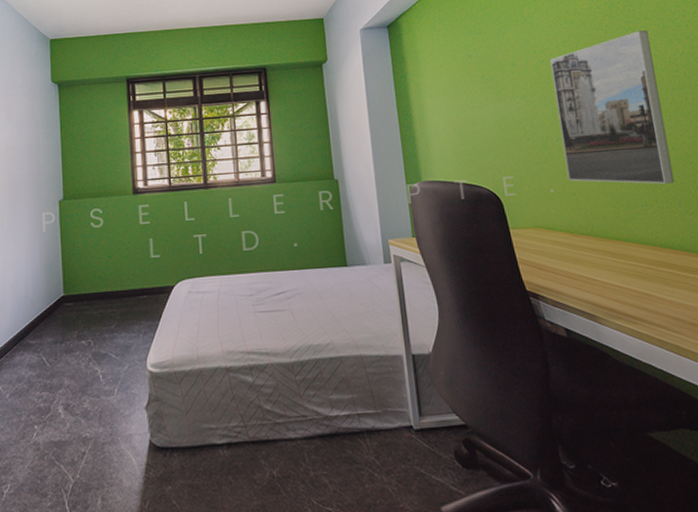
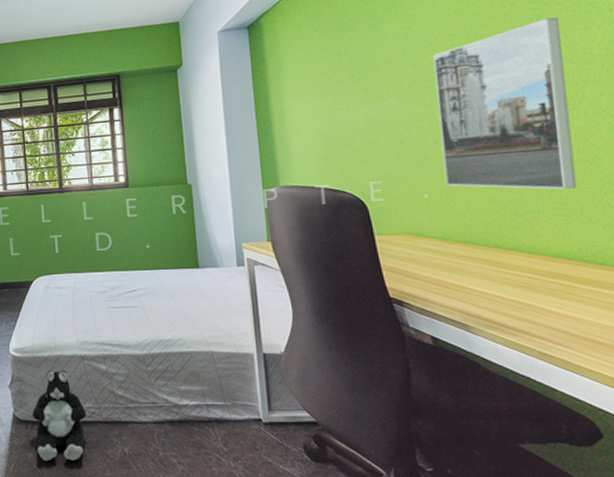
plush toy: none [170,385,232,495] -> present [31,370,87,462]

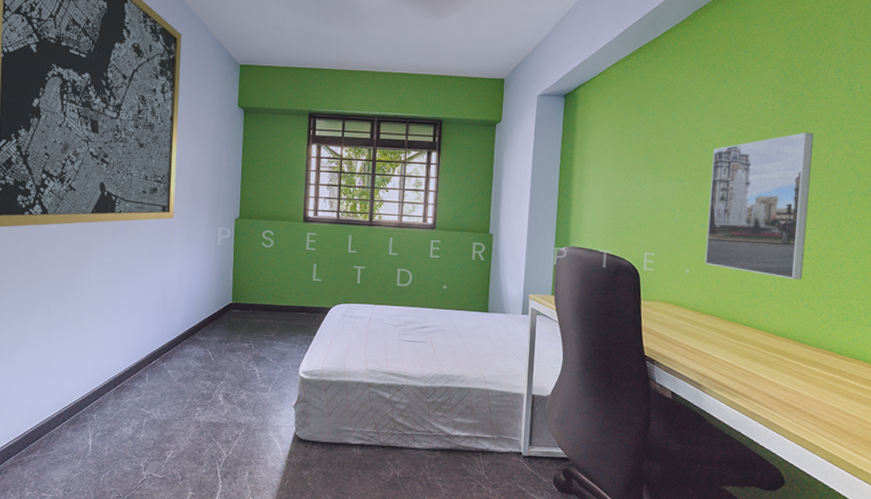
plush toy: present [31,370,87,462] -> none [312,394,366,480]

